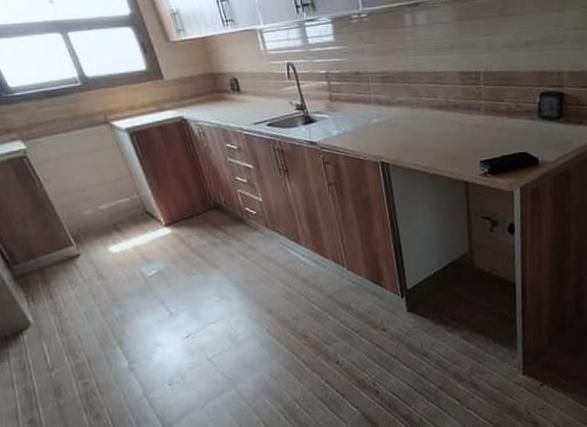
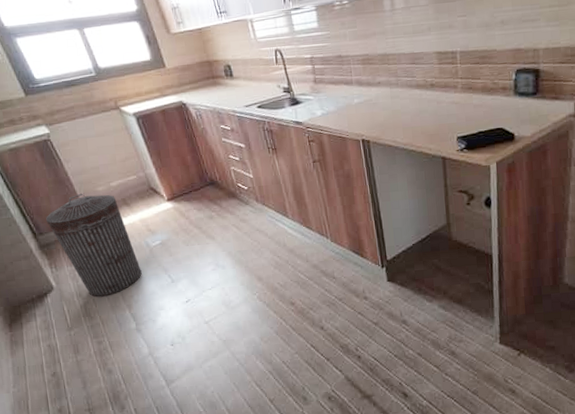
trash can: none [22,217,135,334] -> present [46,193,142,297]

